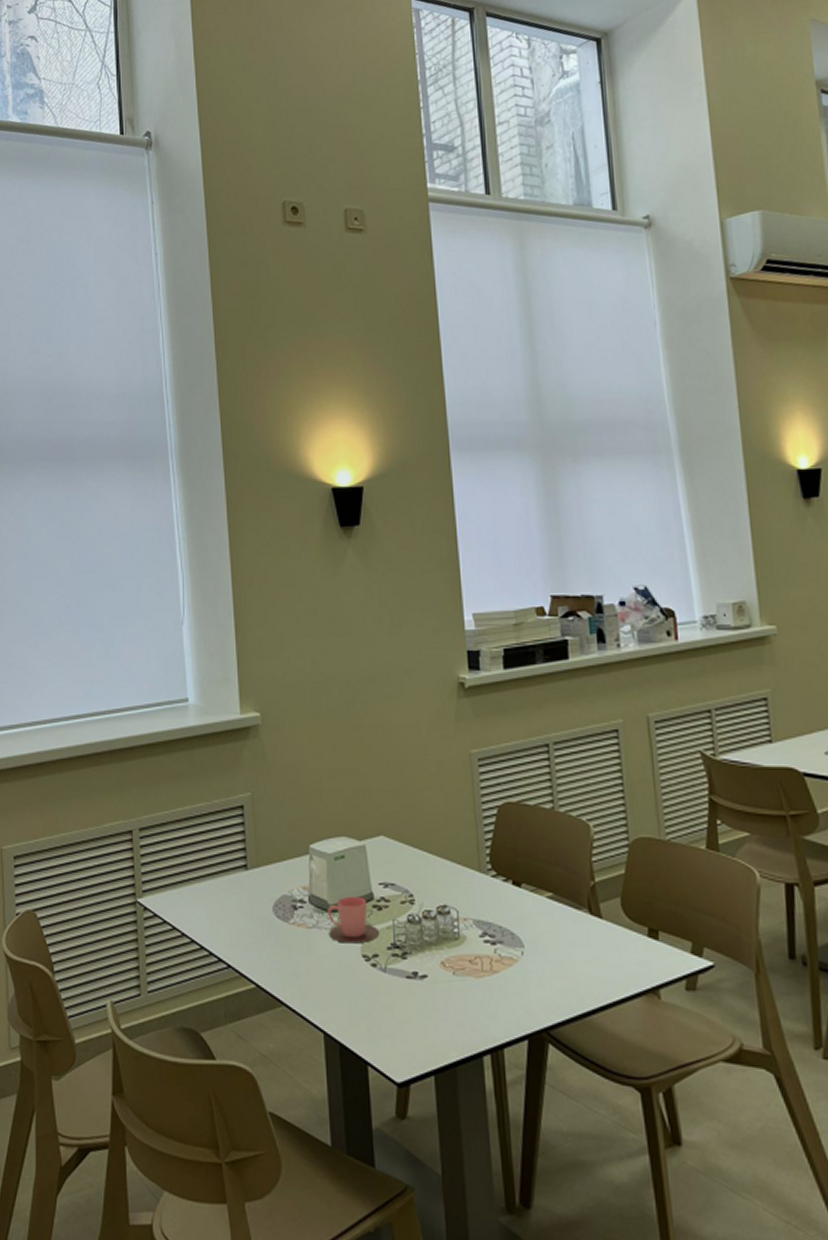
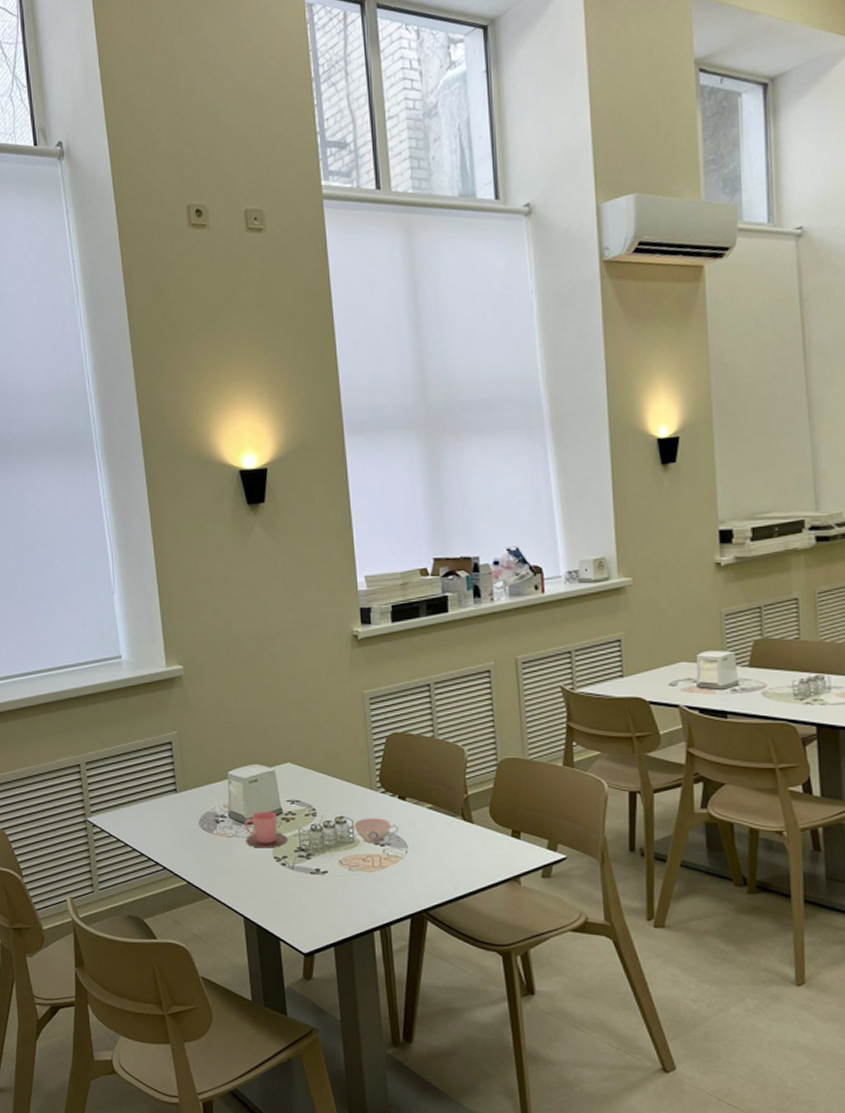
teacup: none [460,908,513,941] -> present [355,818,399,844]

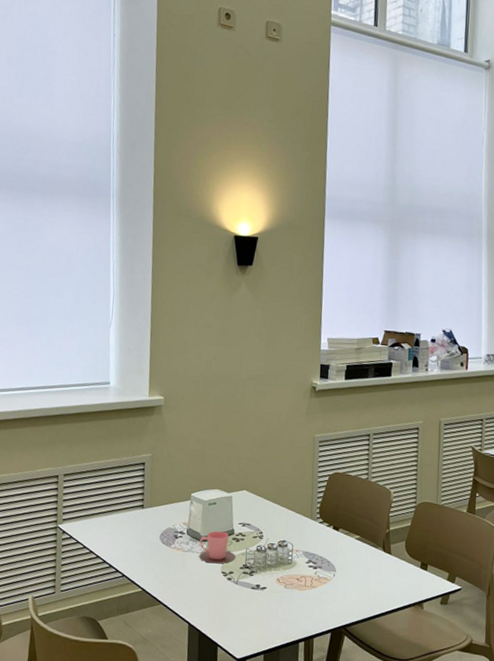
teacup: present [355,818,399,844] -> none [294,543,330,566]

